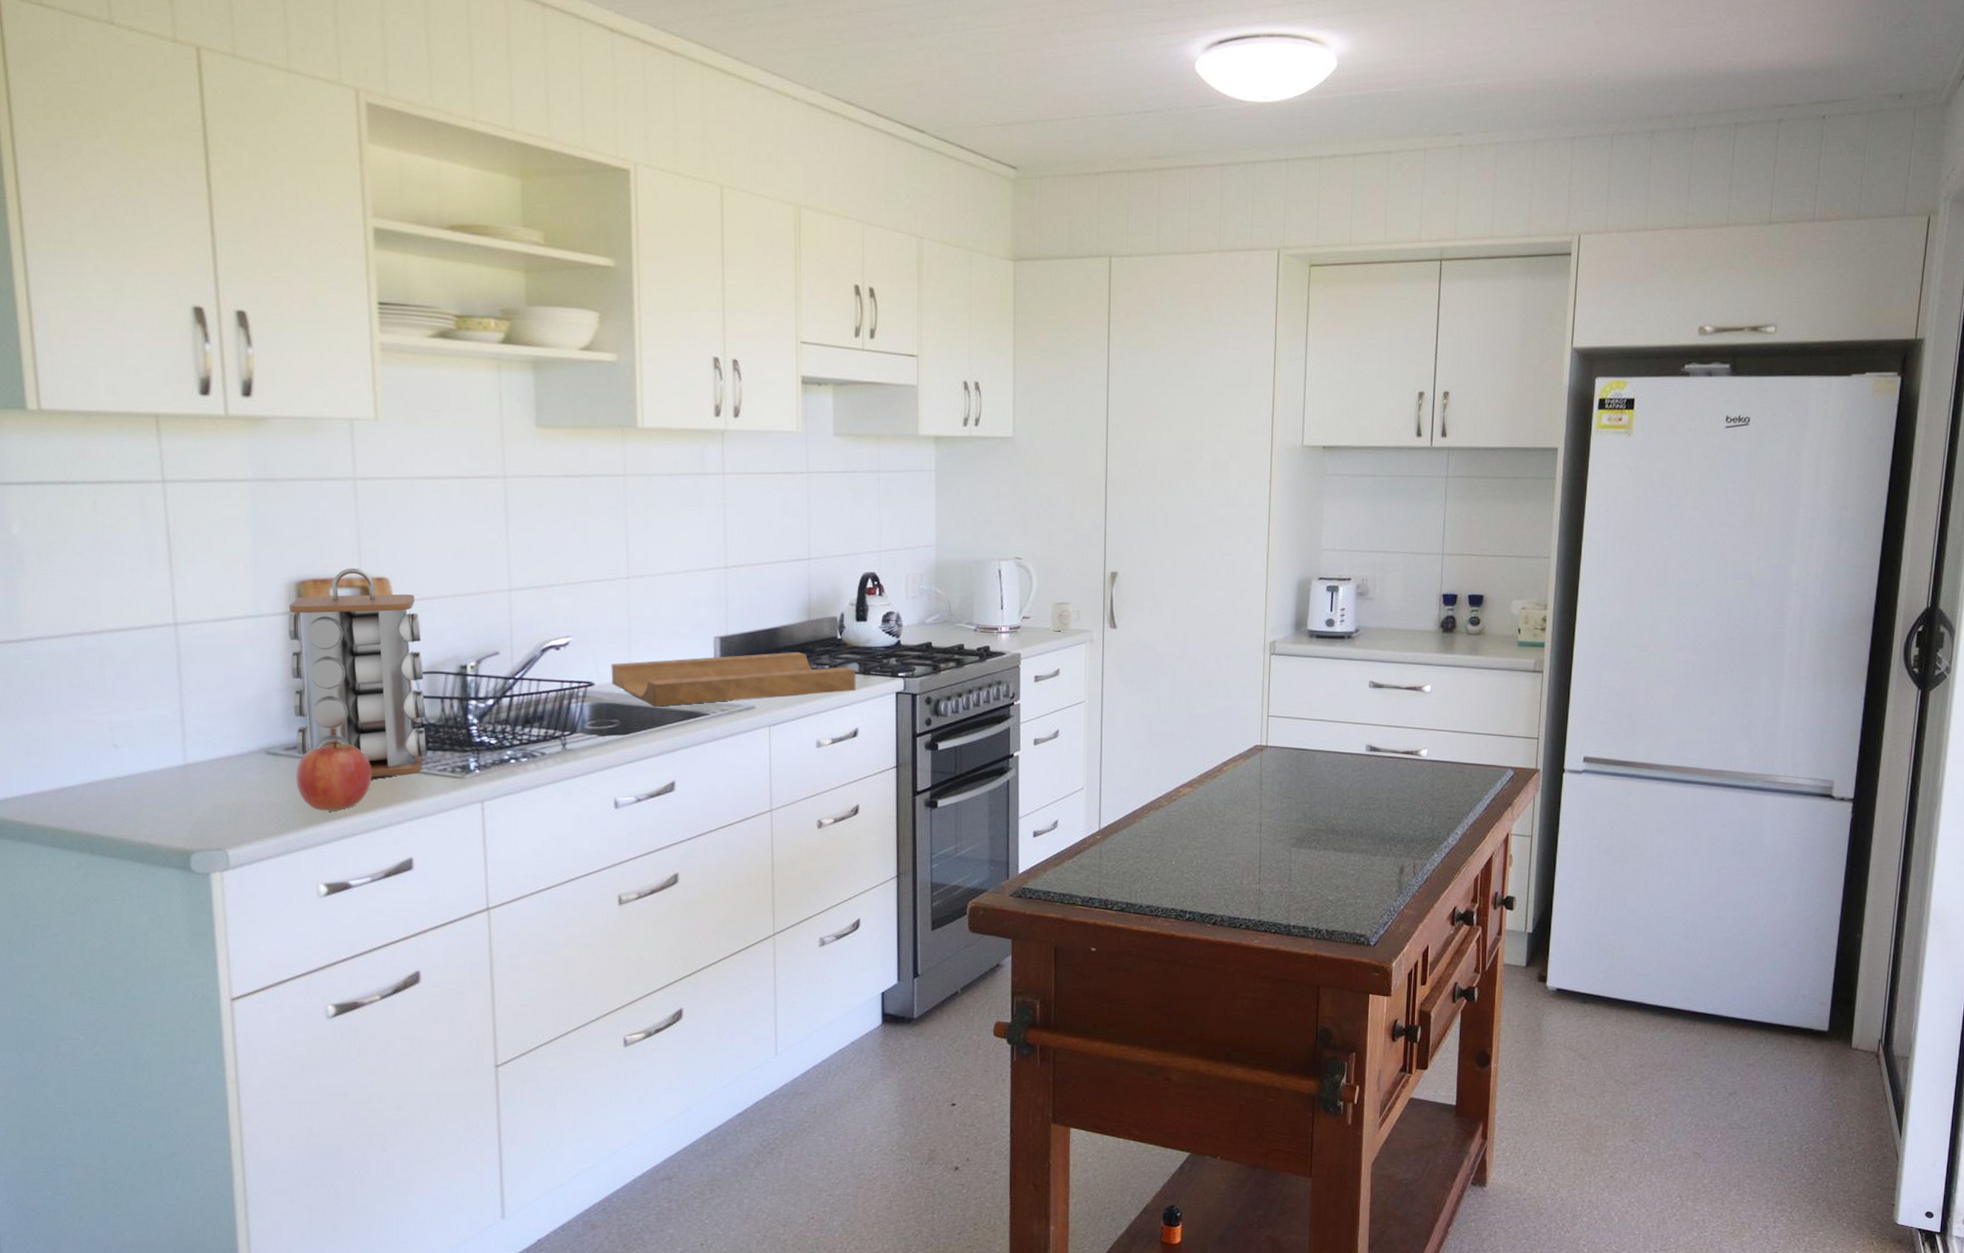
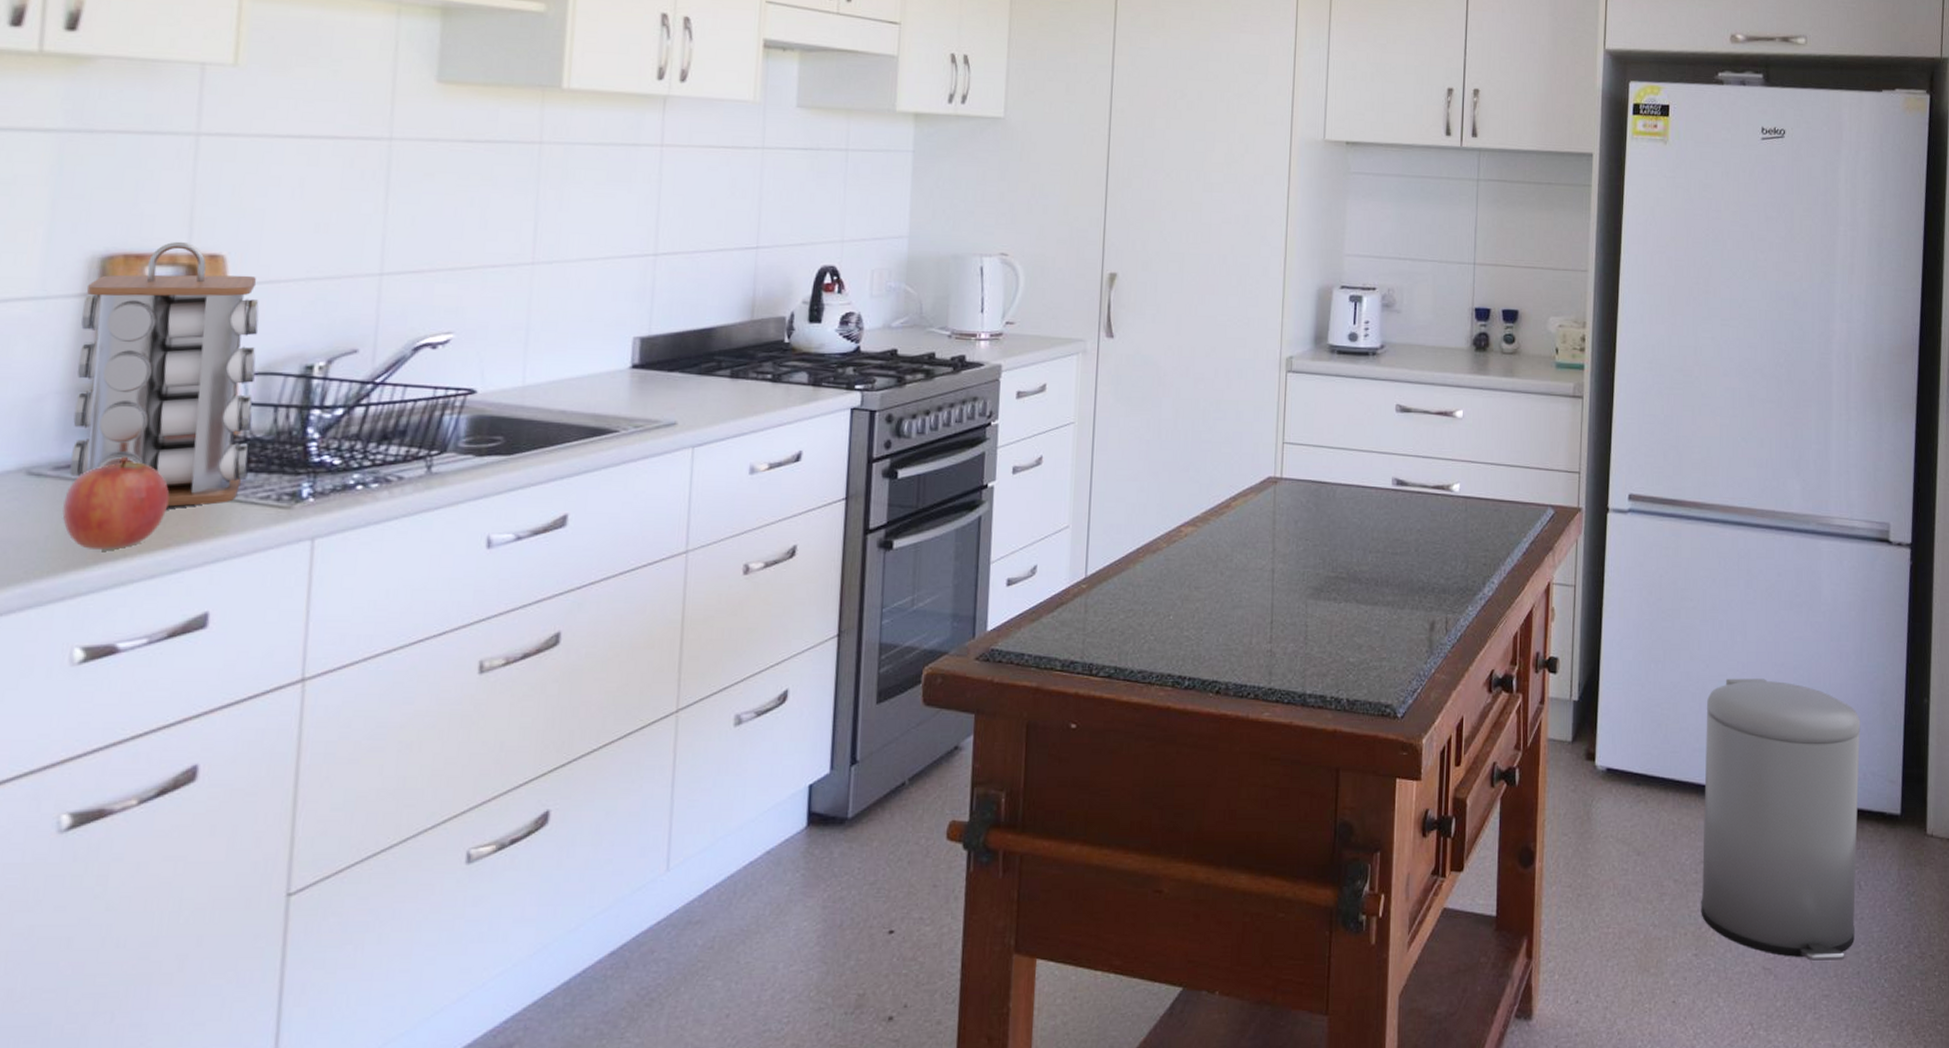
cutting board: present [611,651,856,707] -> none [498,357,805,421]
mug: present [1050,601,1080,631] -> none [1037,305,1073,340]
pedal bin: none [1638,915,1795,1148] -> present [1701,678,1861,961]

